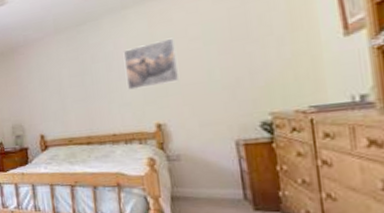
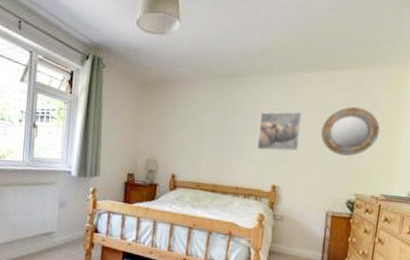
home mirror: none [203,13,286,73] -> present [321,106,380,156]

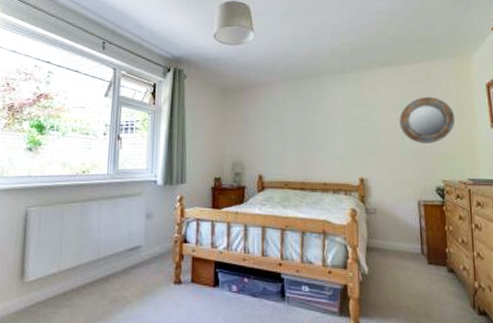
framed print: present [257,111,302,152] -> none [339,105,380,145]

